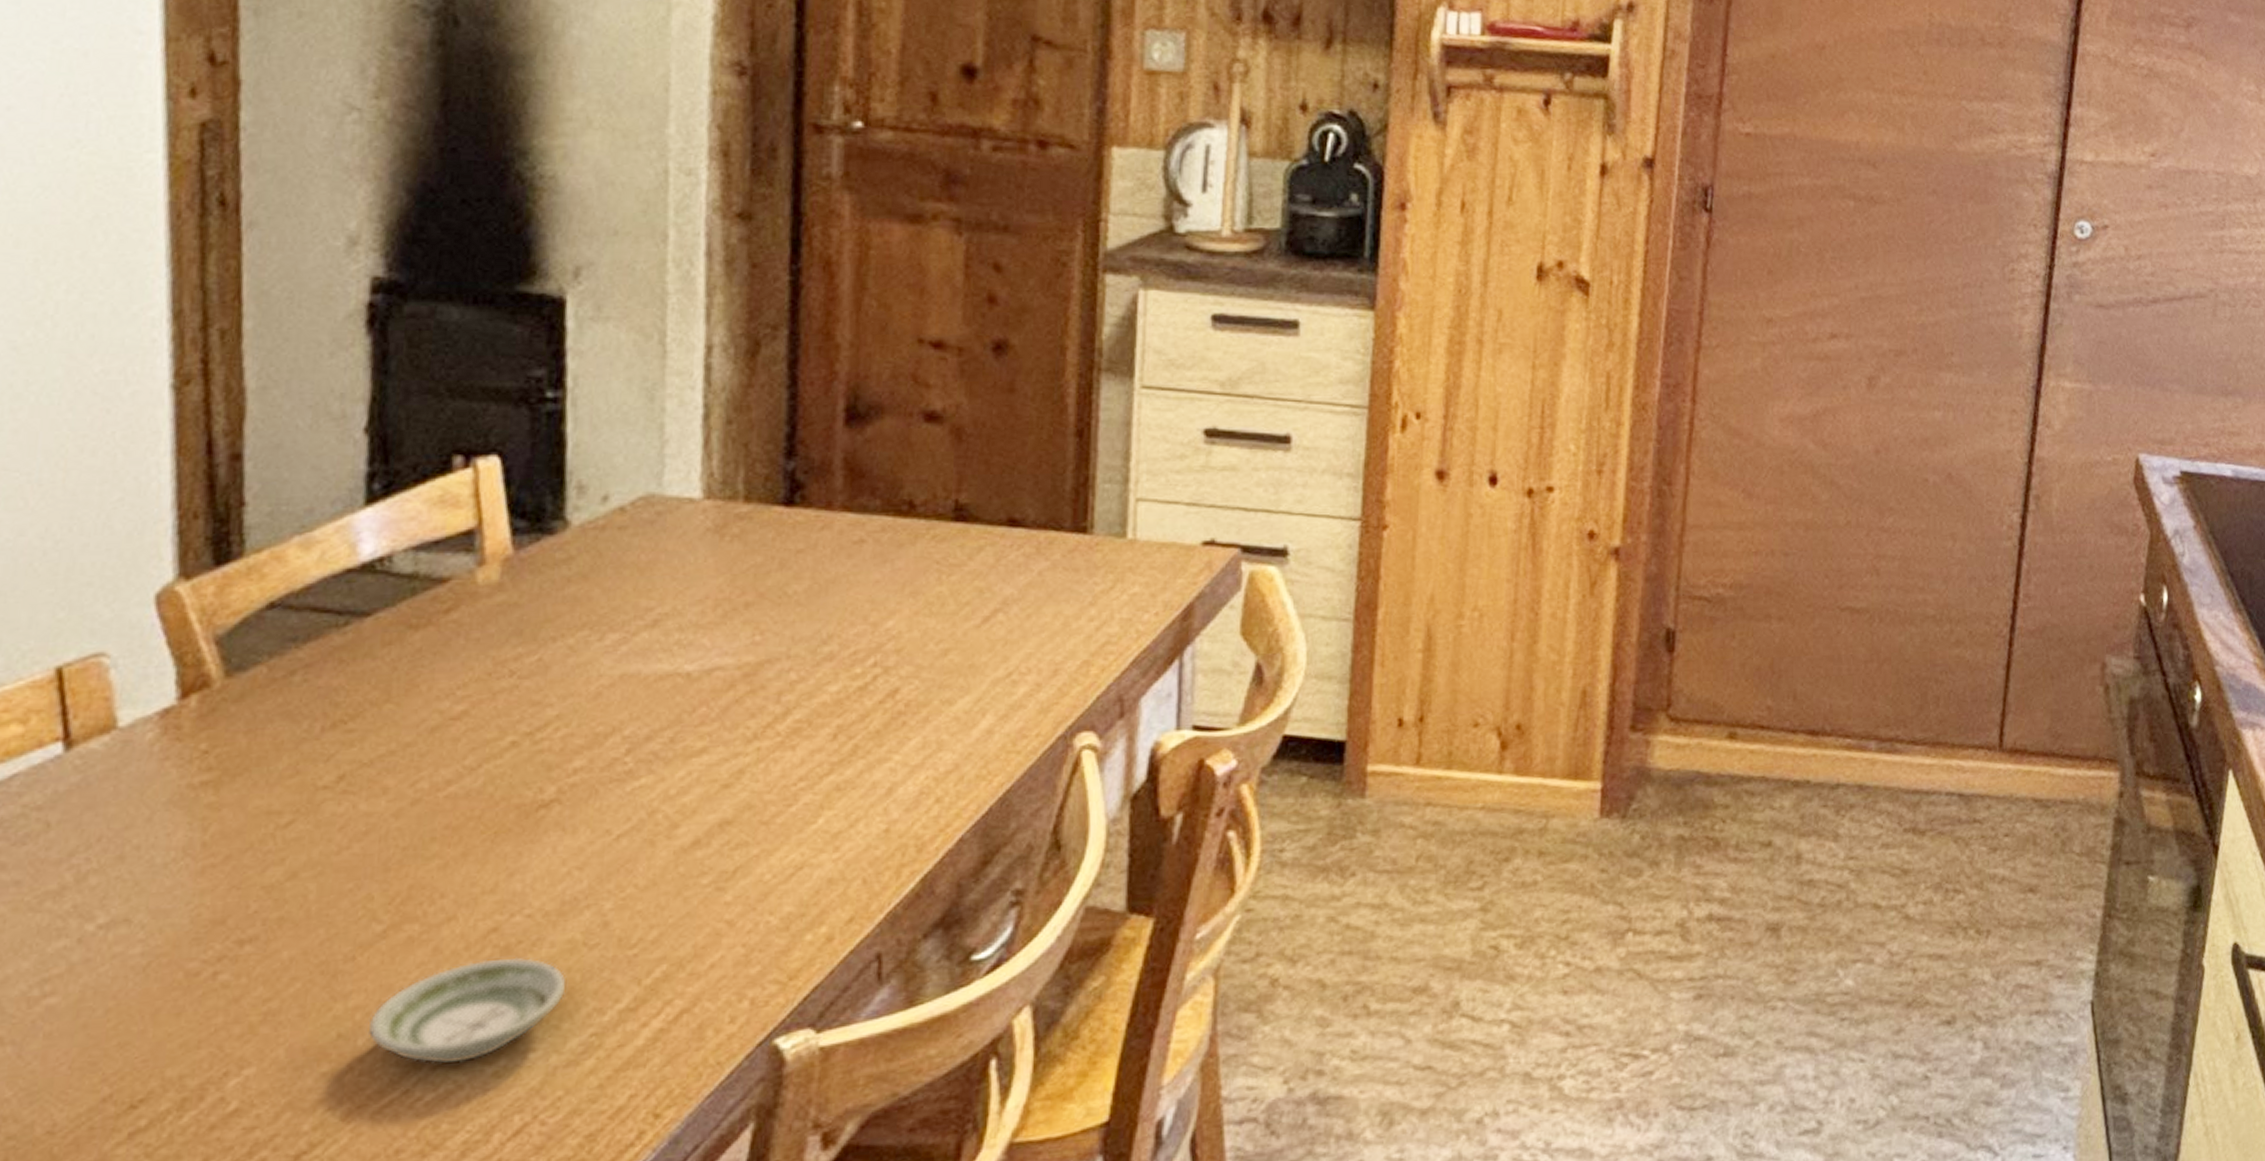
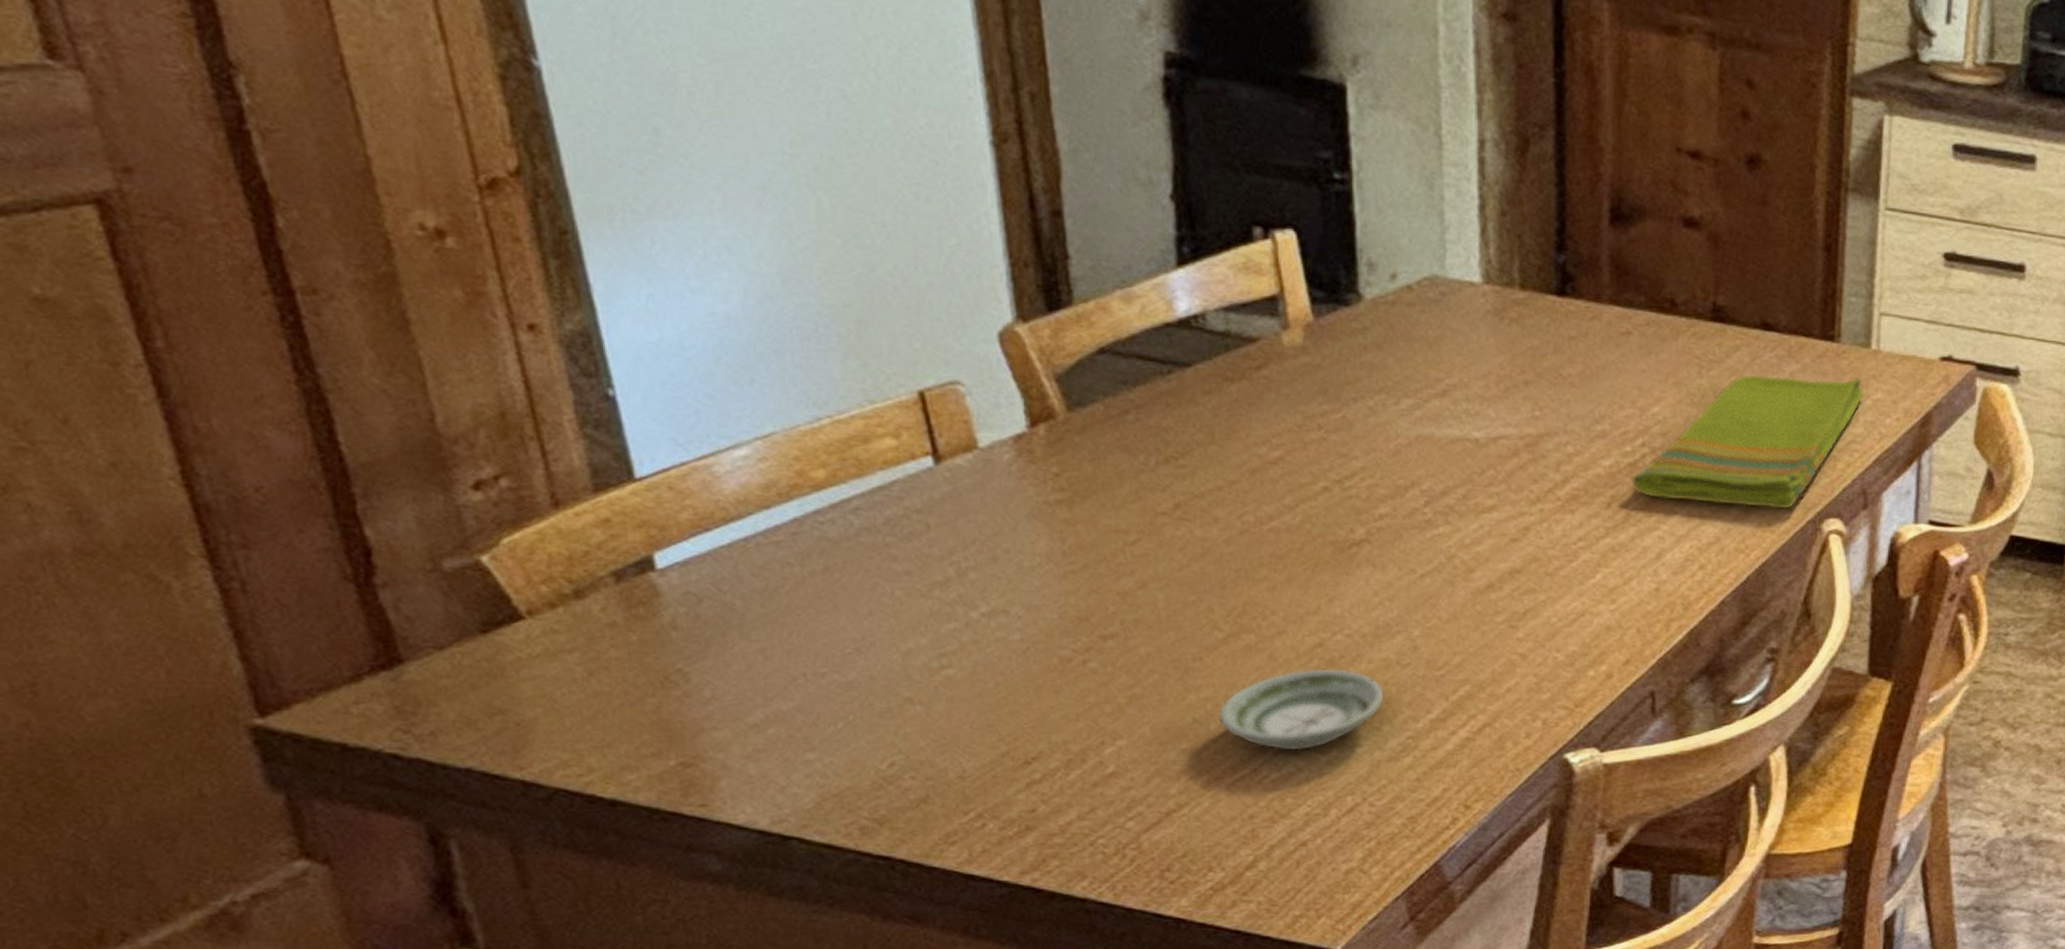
dish towel: none [861,570,1120,726] -> present [1631,375,1865,509]

